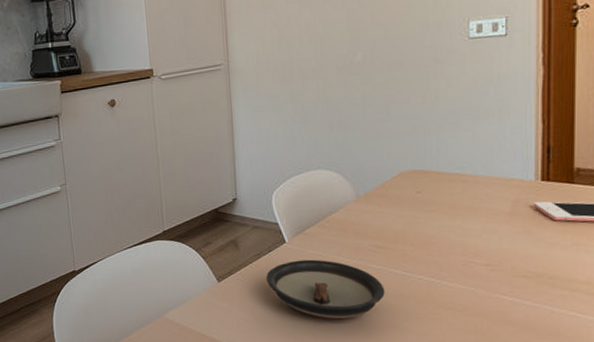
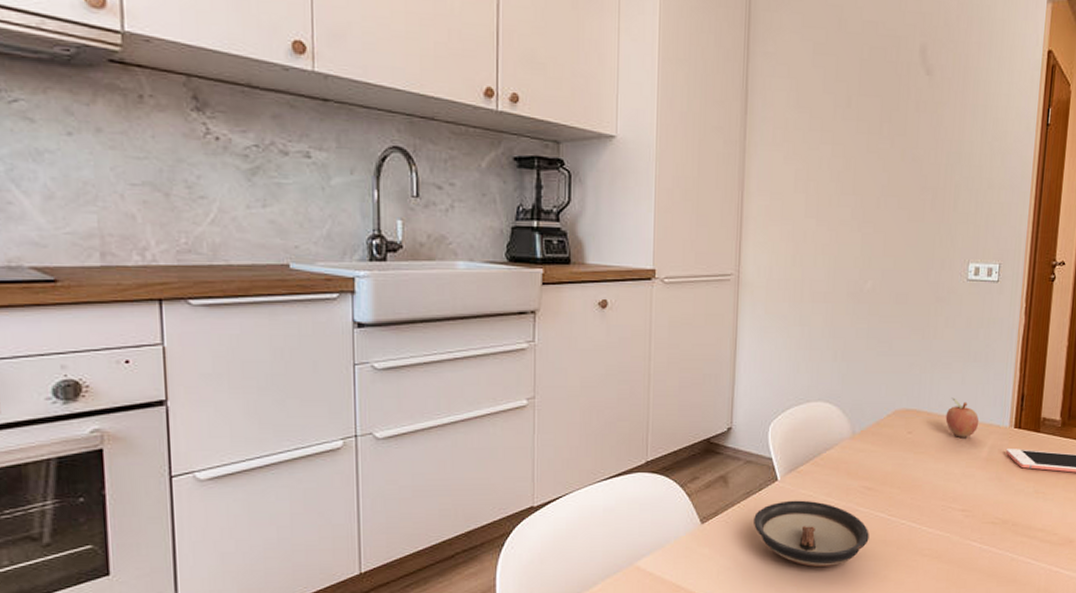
fruit: none [458,155,498,194] -> present [945,397,979,437]

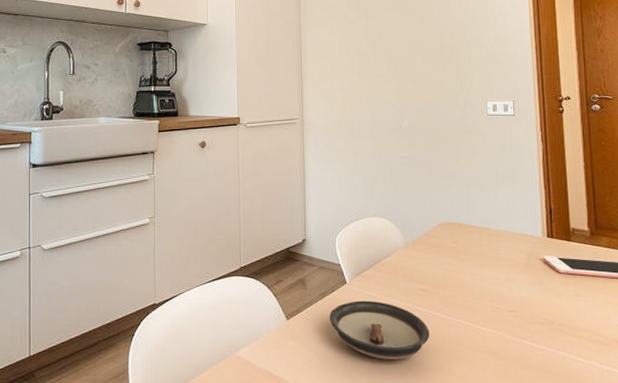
fruit: present [945,397,979,437] -> none [484,212,515,246]

